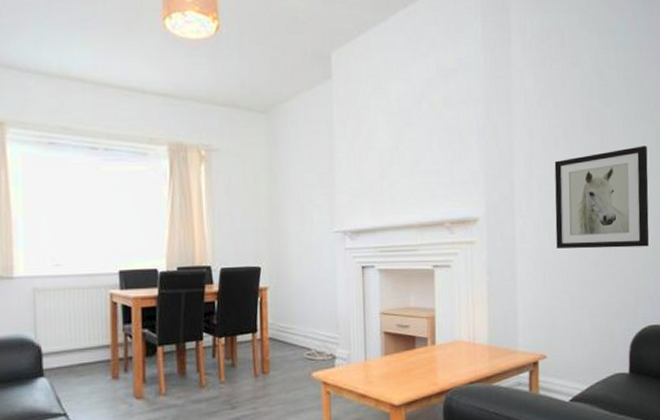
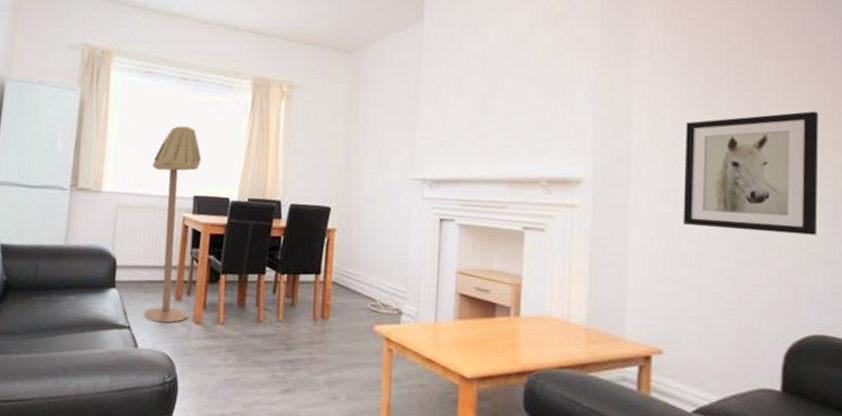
floor lamp: none [69,199,128,404] -> present [144,126,201,323]

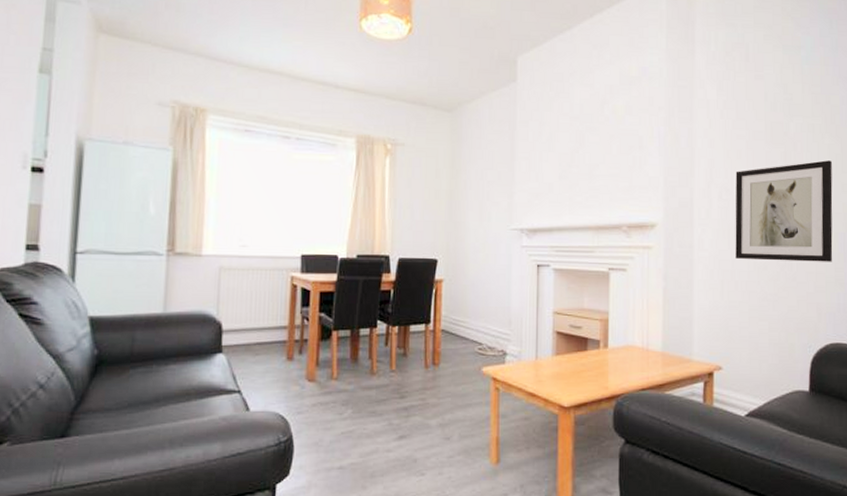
floor lamp: present [144,126,201,323] -> none [255,185,307,384]

